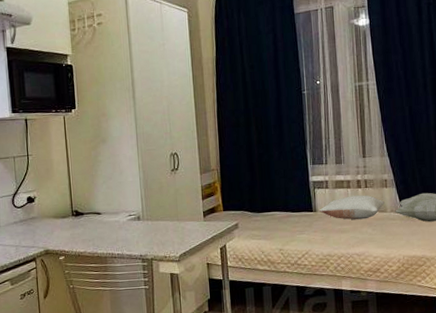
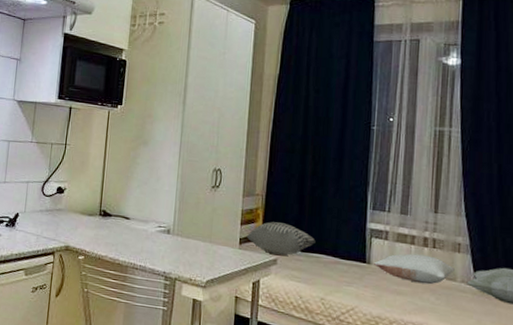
cushion: none [208,190,269,220] -> present [246,221,316,256]

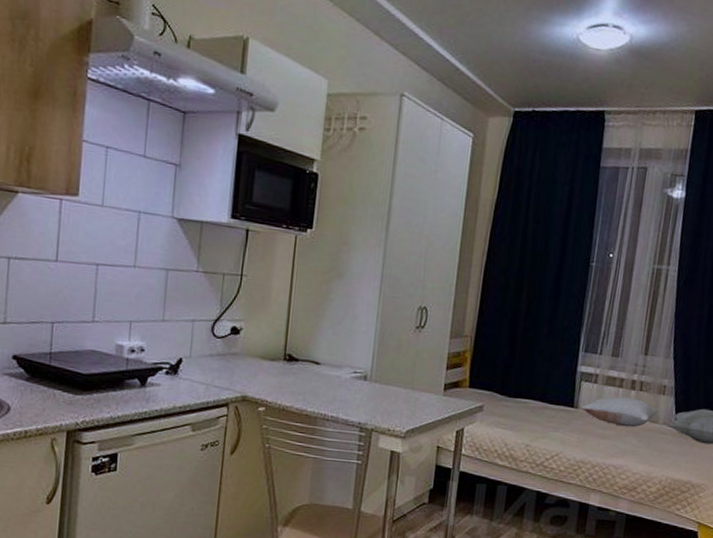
cushion: present [246,221,316,256] -> none [451,365,525,402]

